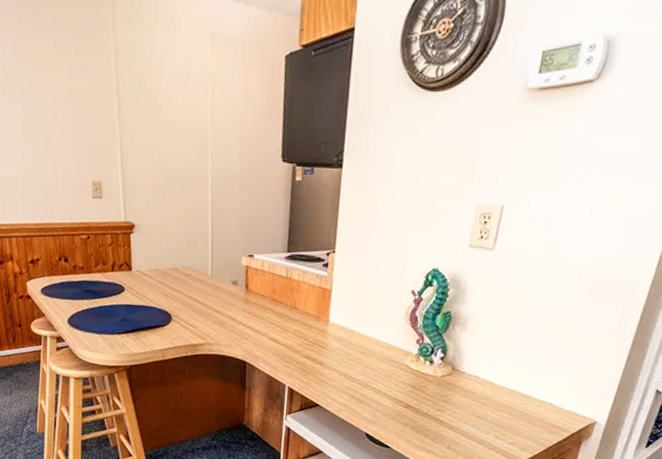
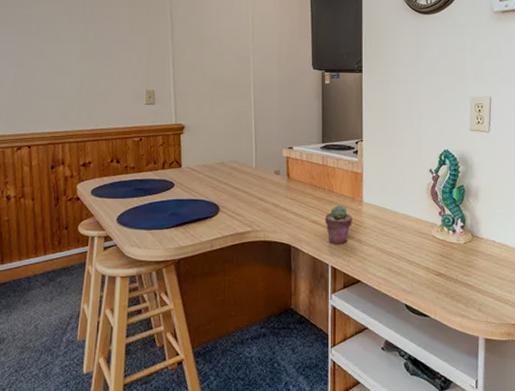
potted succulent: none [284,323,316,365] -> present [324,204,352,244]

